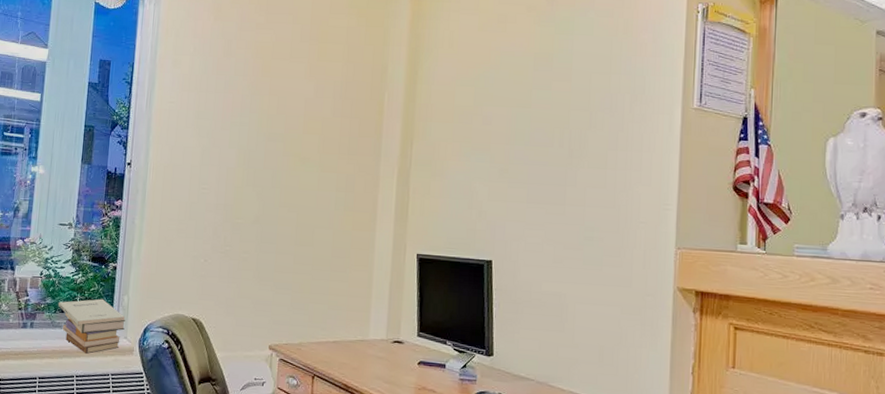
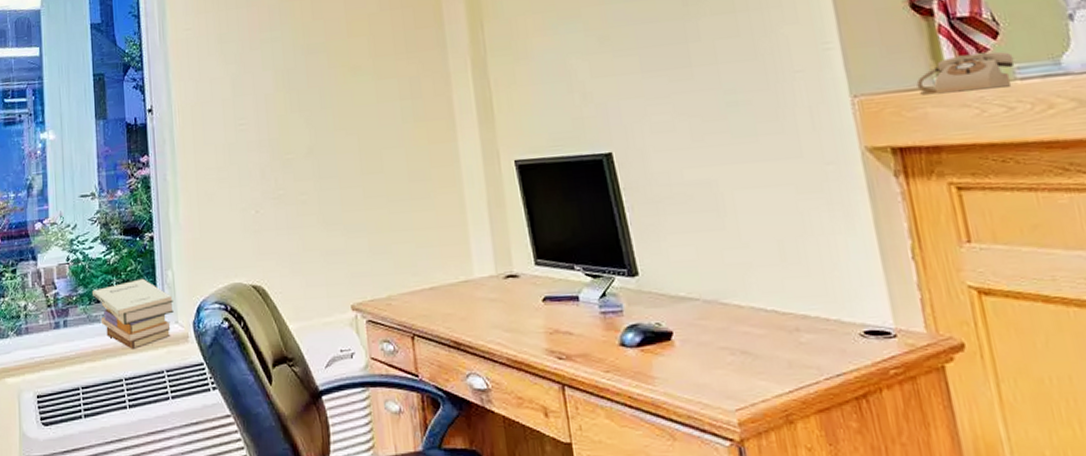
telephone: none [724,231,796,260] -> present [916,51,1015,96]

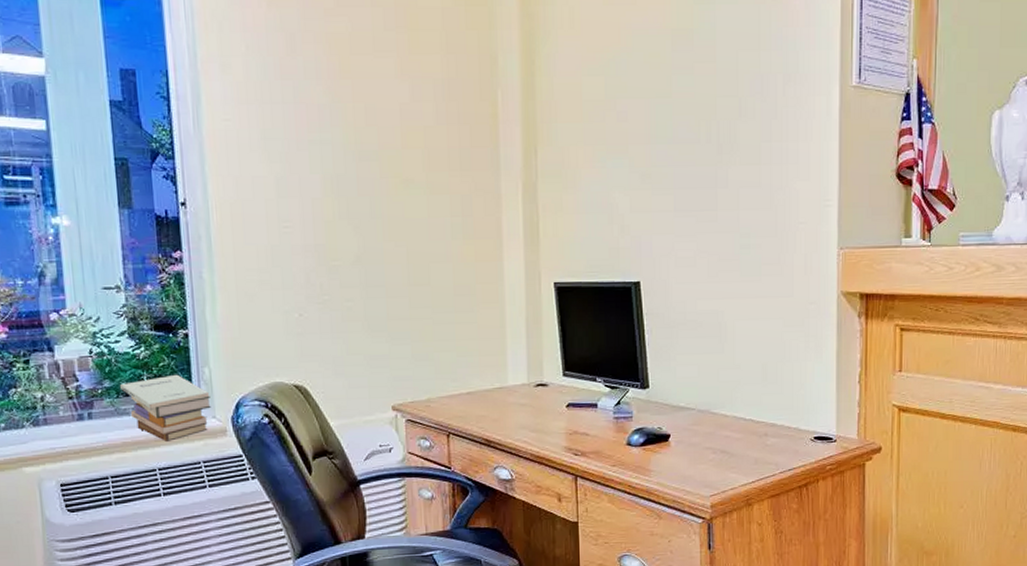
telephone: present [916,51,1015,96] -> none [888,221,961,252]

